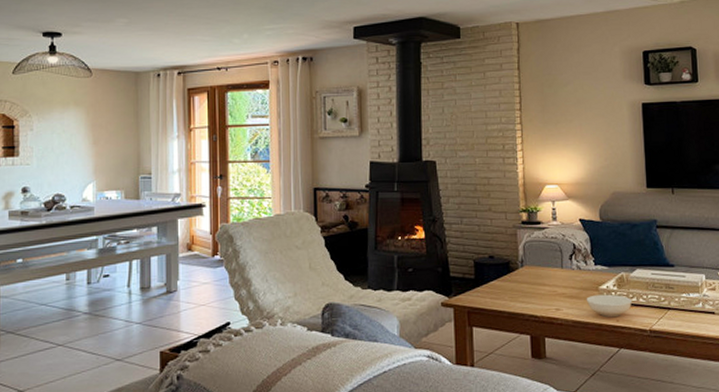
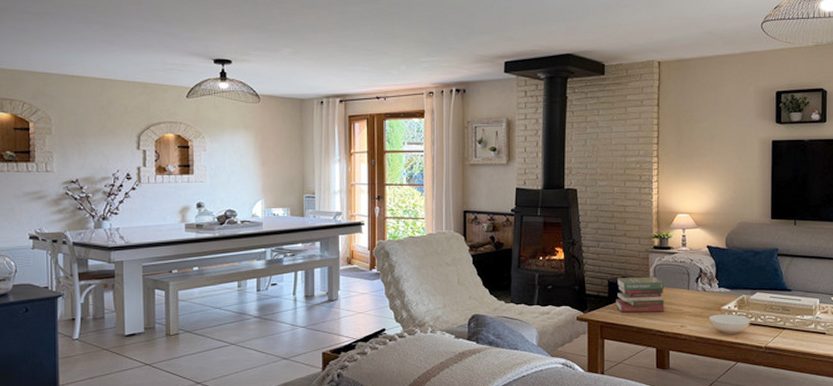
books: none [483,255,537,296] -> present [616,276,665,313]

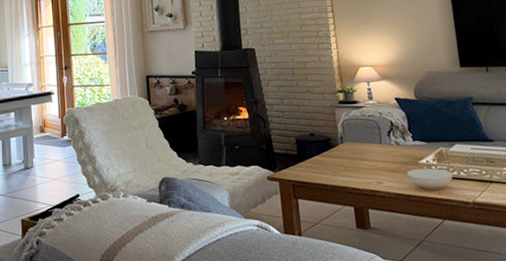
books: present [616,276,665,313] -> none [305,132,358,171]

